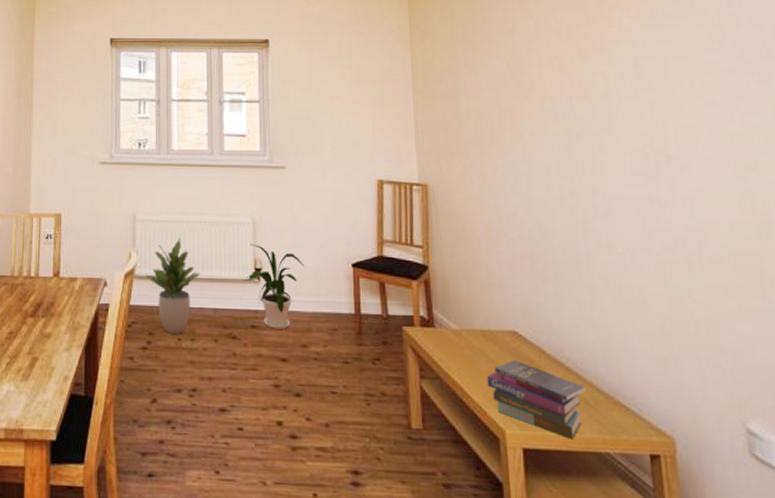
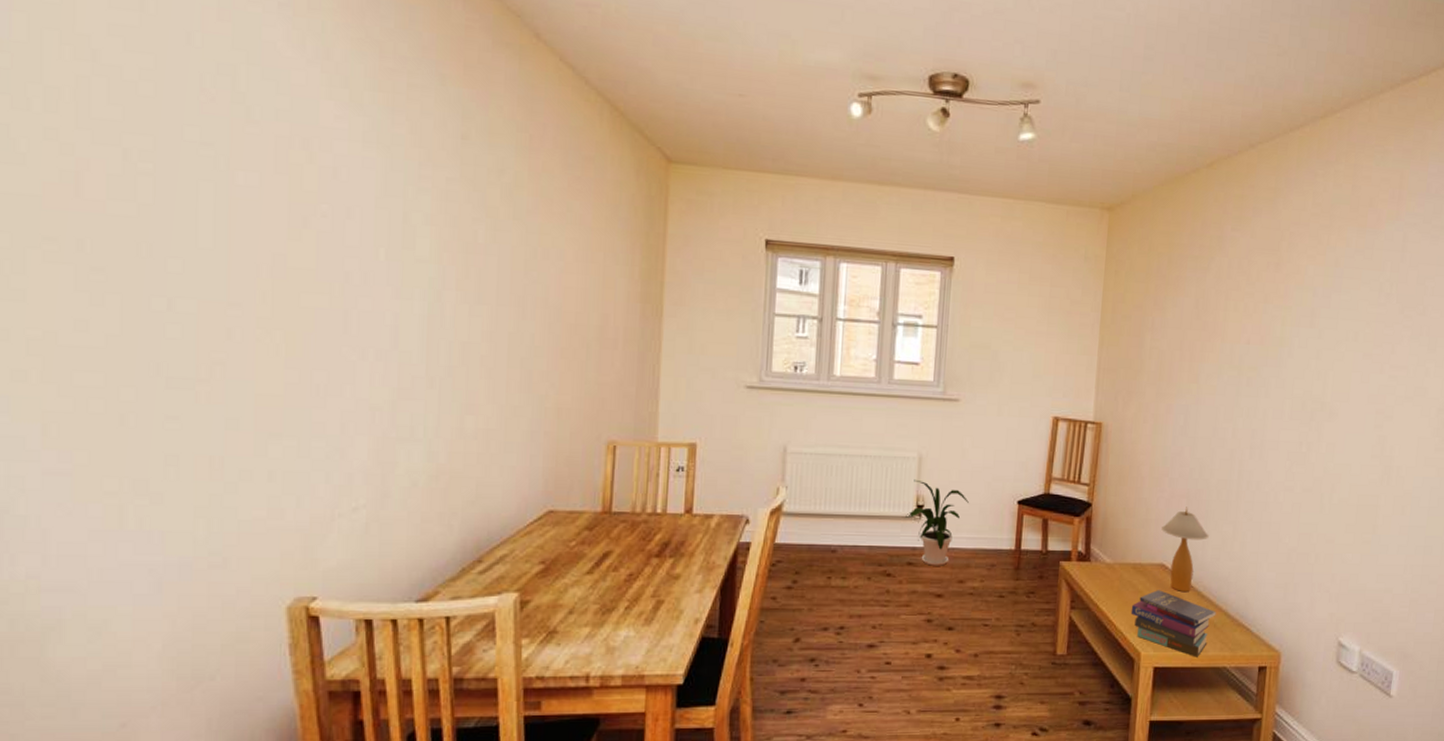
potted plant: present [145,238,200,334] -> none [794,472,857,573]
table lamp: none [507,269,562,363] -> present [1161,507,1209,591]

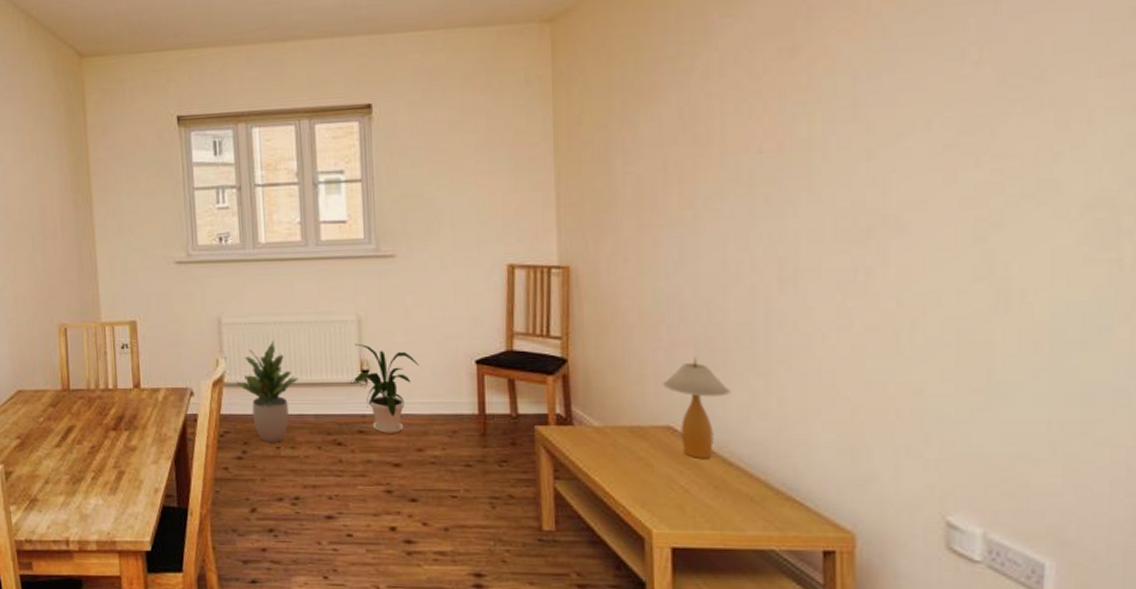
potted plant: none [794,472,857,573] -> present [236,341,298,443]
books: present [1130,590,1216,657] -> none [632,457,752,537]

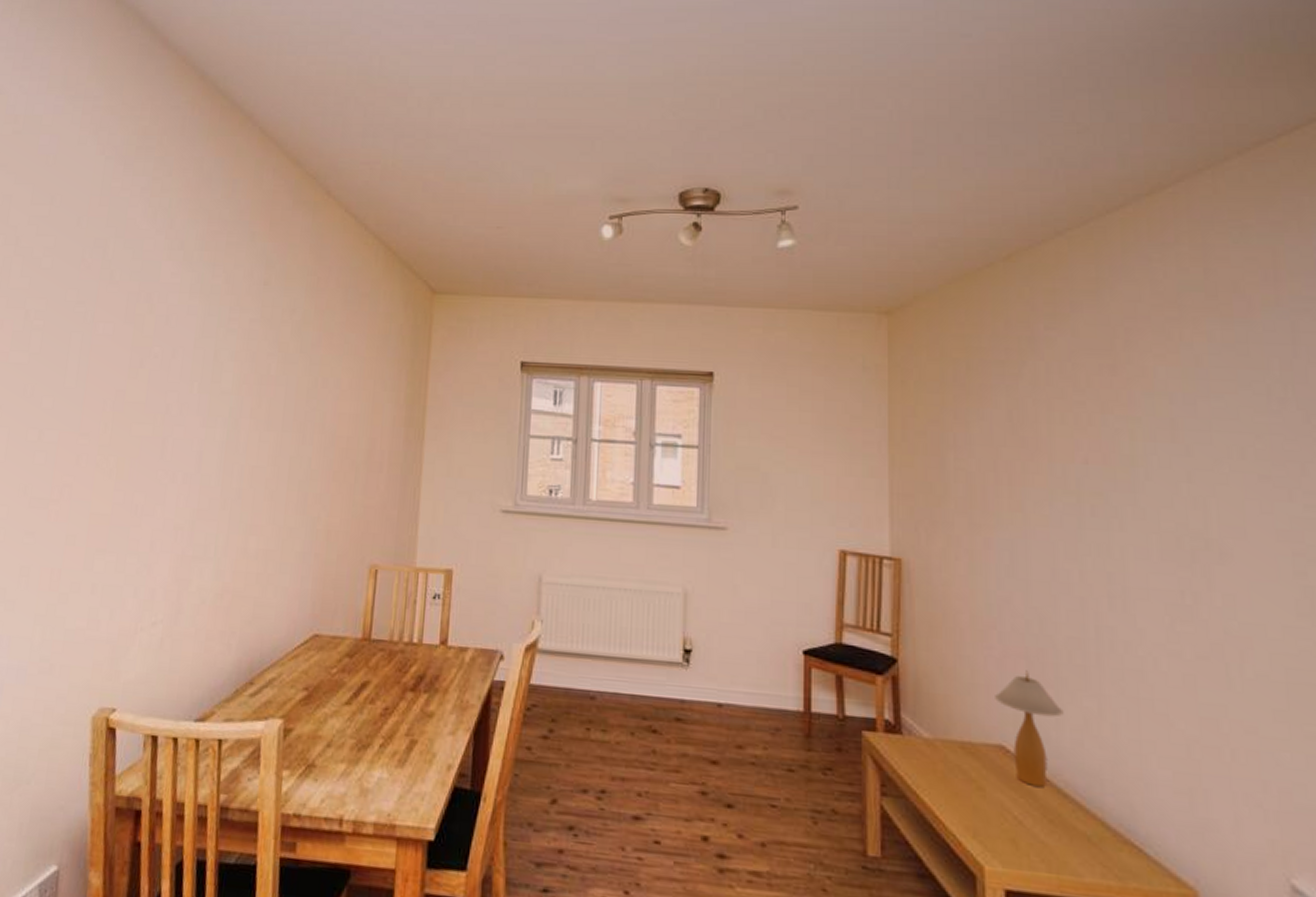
potted plant: present [236,341,298,443] -> none [550,607,617,723]
house plant: present [351,343,419,434] -> none [671,618,744,725]

